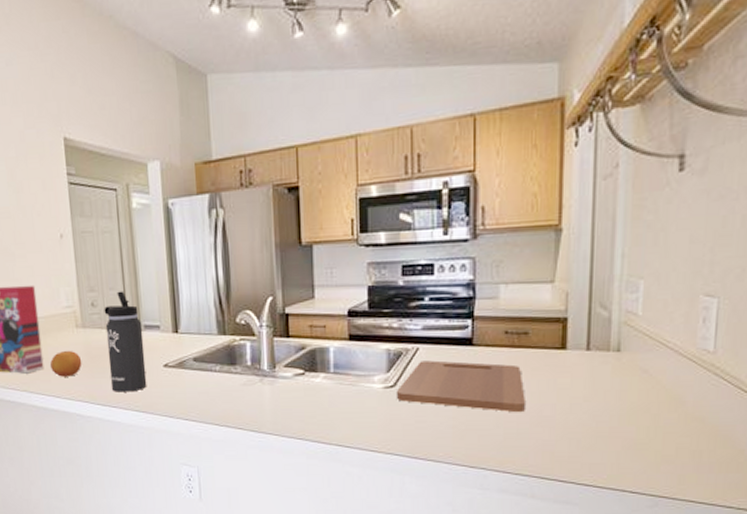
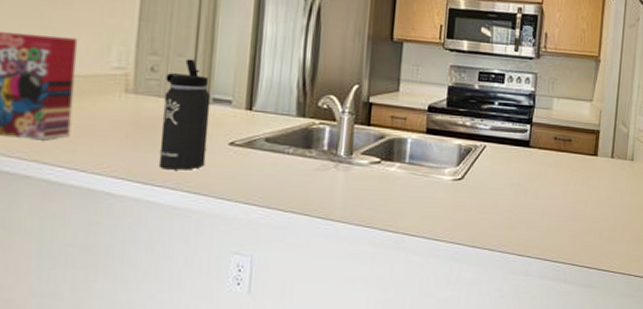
fruit: present [49,351,82,377] -> none [78,118,126,148]
cutting board: present [396,360,525,413] -> none [462,157,566,208]

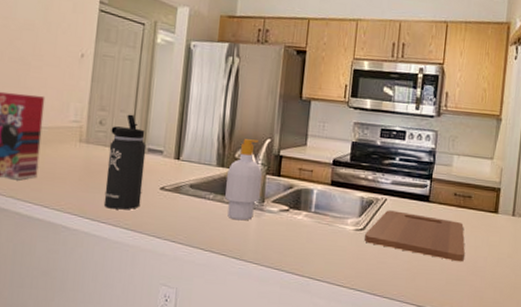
soap bottle: none [307,85,349,176] -> present [225,139,262,221]
cutting board: none [462,157,566,208] -> present [363,210,465,262]

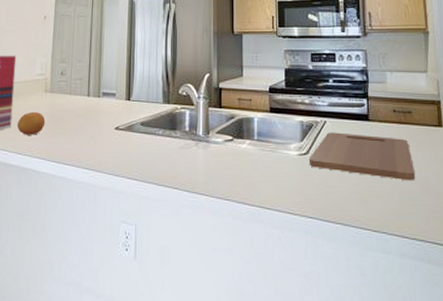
fruit: none [43,163,79,188] -> present [16,112,46,135]
thermos bottle: present [103,114,147,210] -> none [67,63,101,151]
soap bottle: present [225,139,262,221] -> none [173,76,204,153]

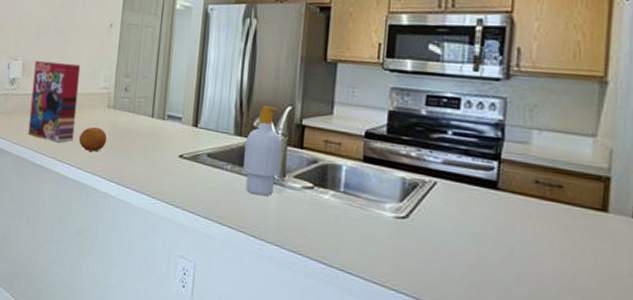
soap bottle: none [173,76,204,153] -> present [243,106,283,196]
cutting board: present [308,132,415,181] -> none [406,196,555,274]

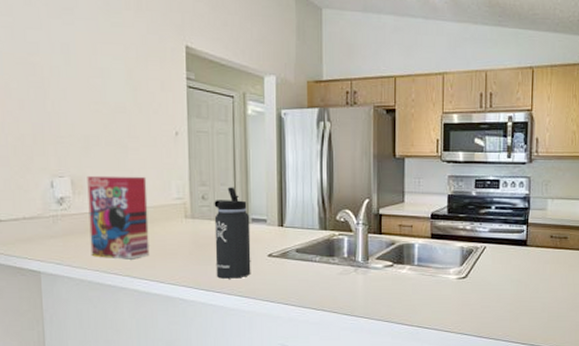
fruit: present [78,127,107,152] -> none [155,240,189,263]
thermos bottle: none [128,80,167,176] -> present [214,187,251,279]
soap bottle: present [243,106,283,196] -> none [331,201,364,279]

